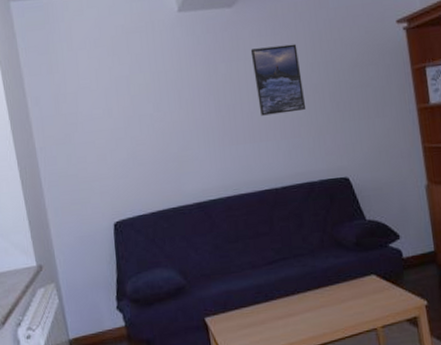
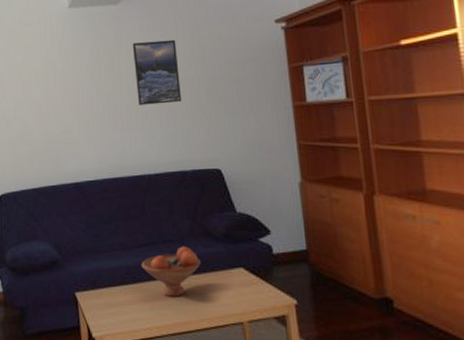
fruit bowl: none [273,258,333,312] -> present [142,246,201,297]

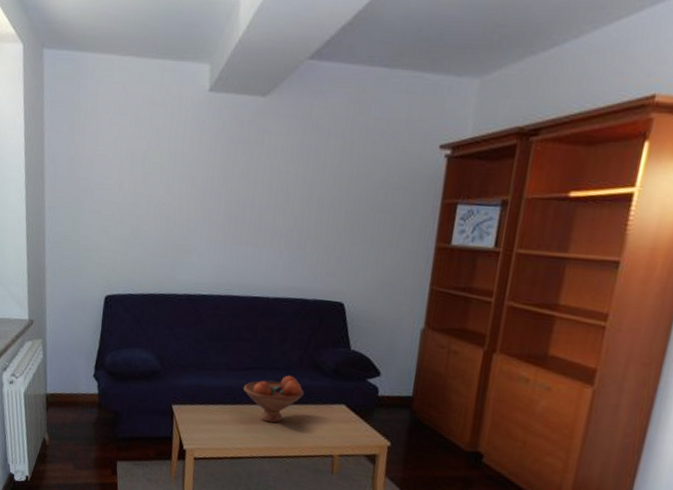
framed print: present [132,39,182,105] -> none [269,147,325,224]

